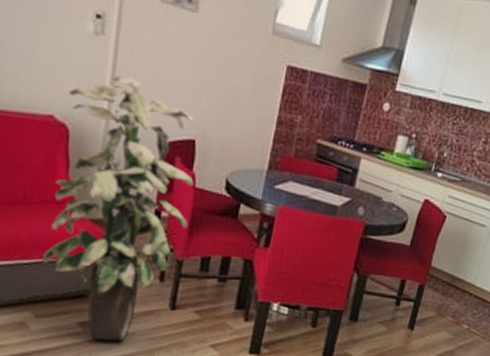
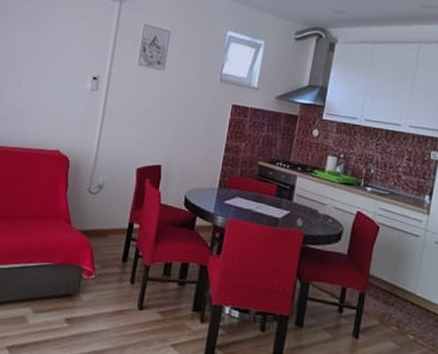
indoor plant: present [42,76,194,341] -> none [42,119,160,337]

